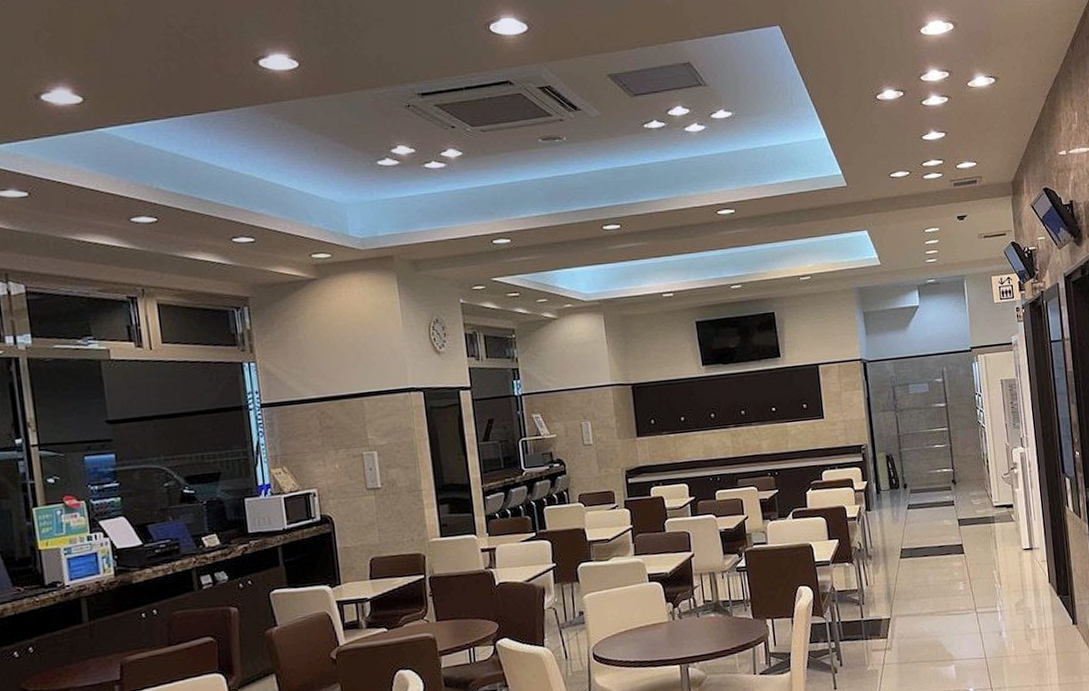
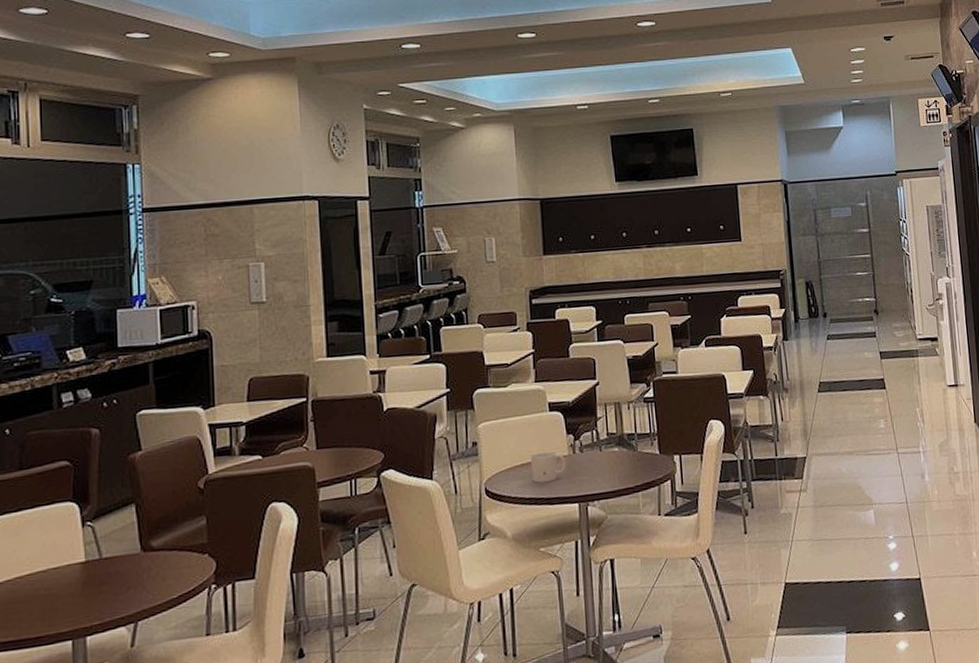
mug: none [633,618,666,648] -> present [530,451,566,483]

